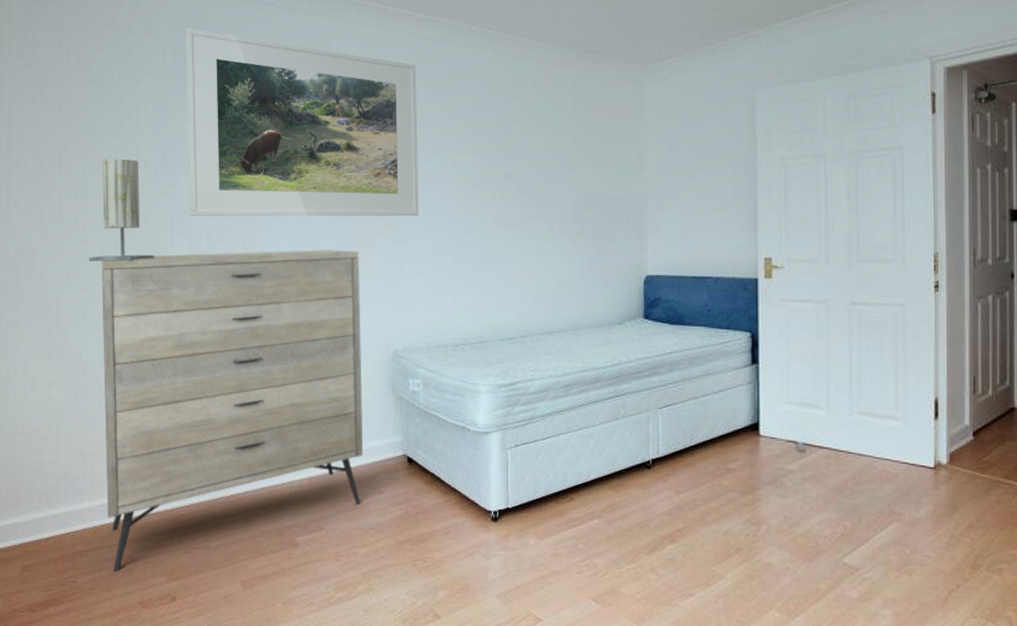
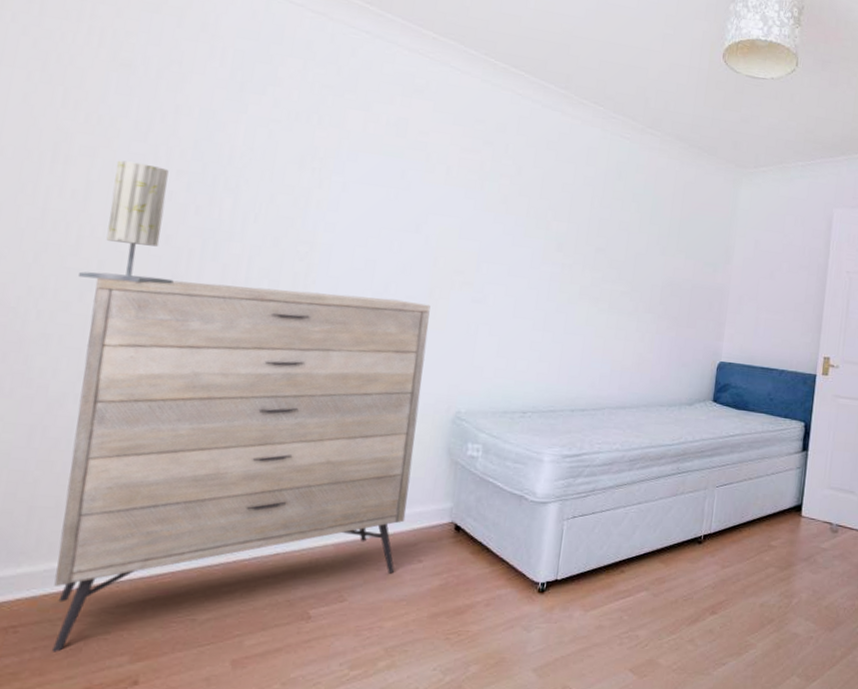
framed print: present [186,28,419,217] -> none [228,35,520,278]

